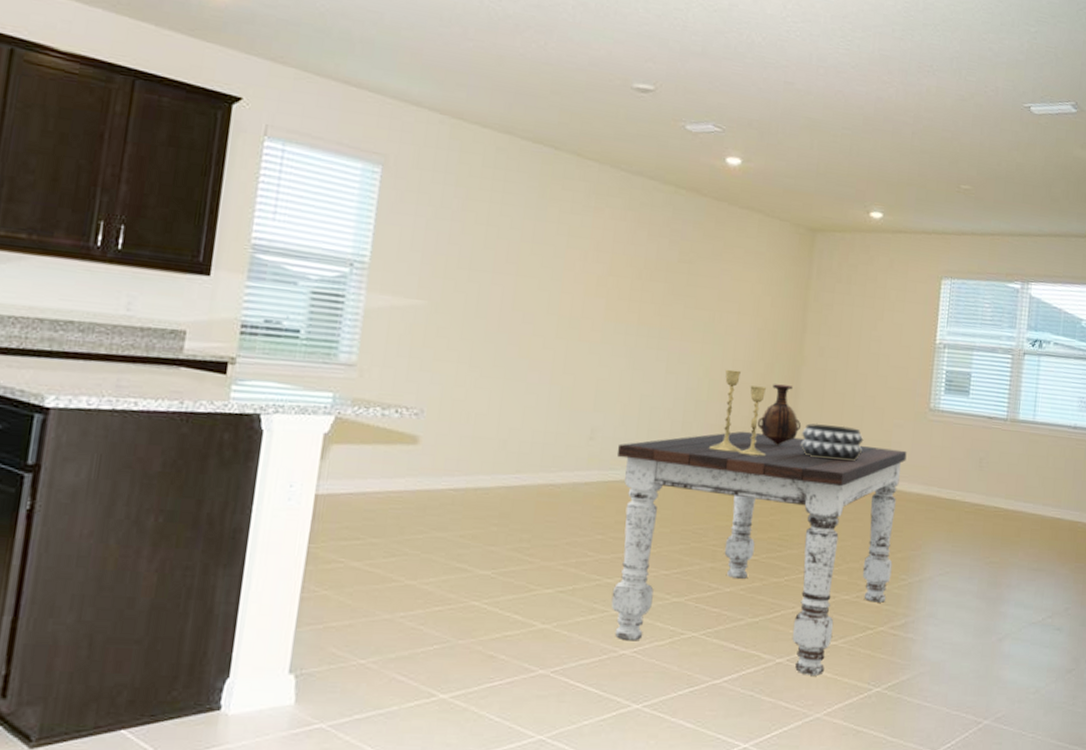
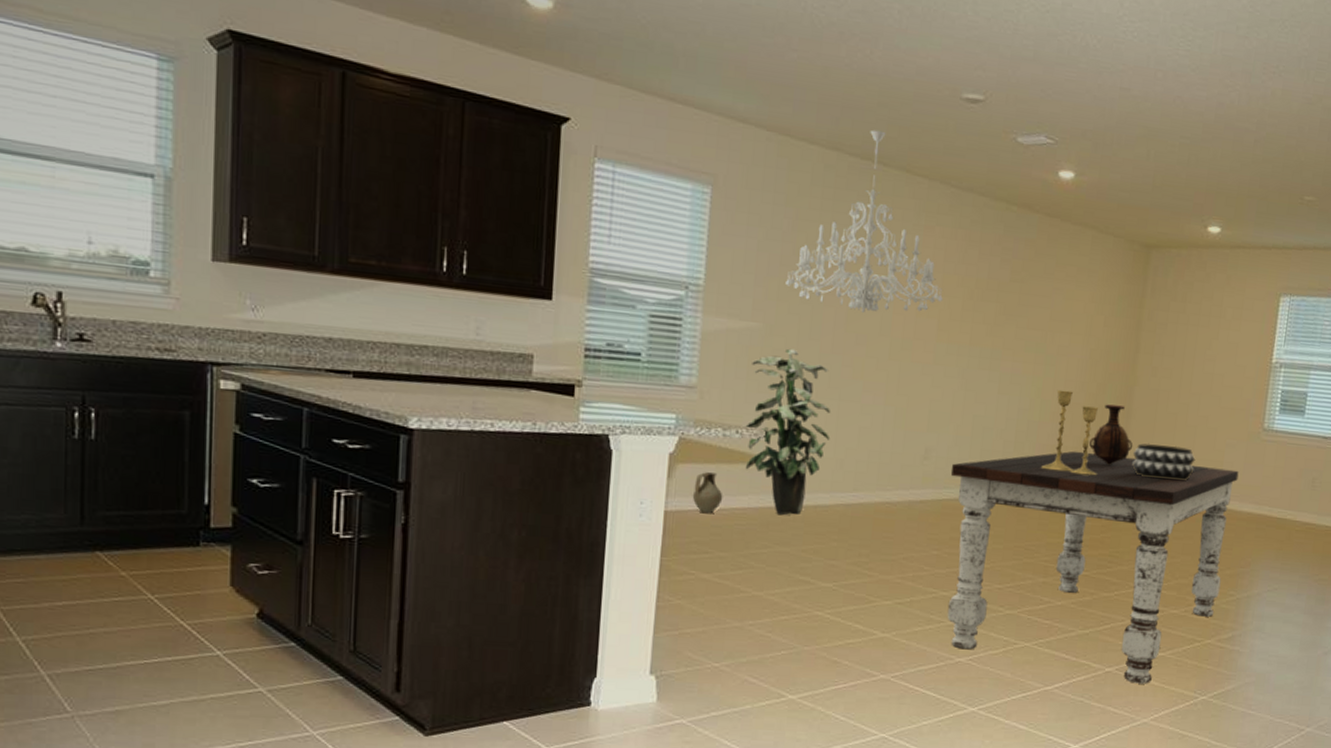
ceramic jug: none [345,453,379,498] -> present [692,472,723,514]
indoor plant: none [403,326,495,499] -> present [745,348,831,516]
chandelier: none [453,115,612,291] -> present [785,129,943,313]

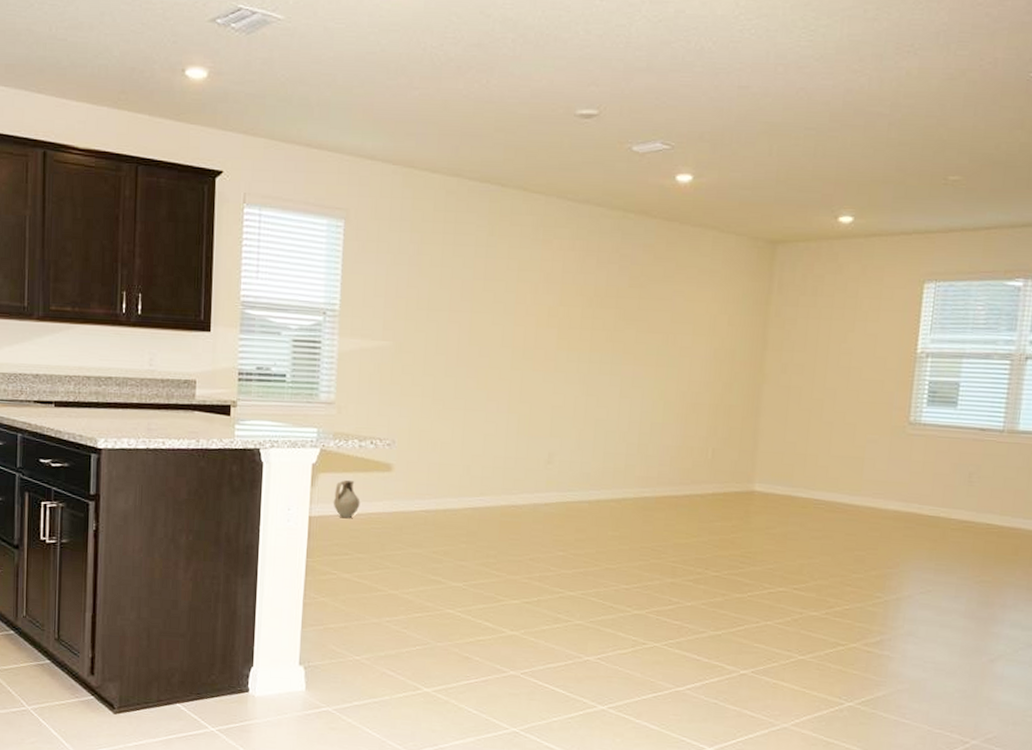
indoor plant: present [745,348,831,516] -> none [379,363,457,519]
chandelier: present [785,129,943,313] -> none [412,153,562,326]
dining table: present [947,451,1239,684] -> none [574,451,882,688]
candlestick: present [1041,389,1099,476] -> none [666,391,726,476]
vase: present [1088,404,1133,465] -> none [715,403,764,465]
decorative bowl: present [1132,443,1196,481] -> none [763,441,833,479]

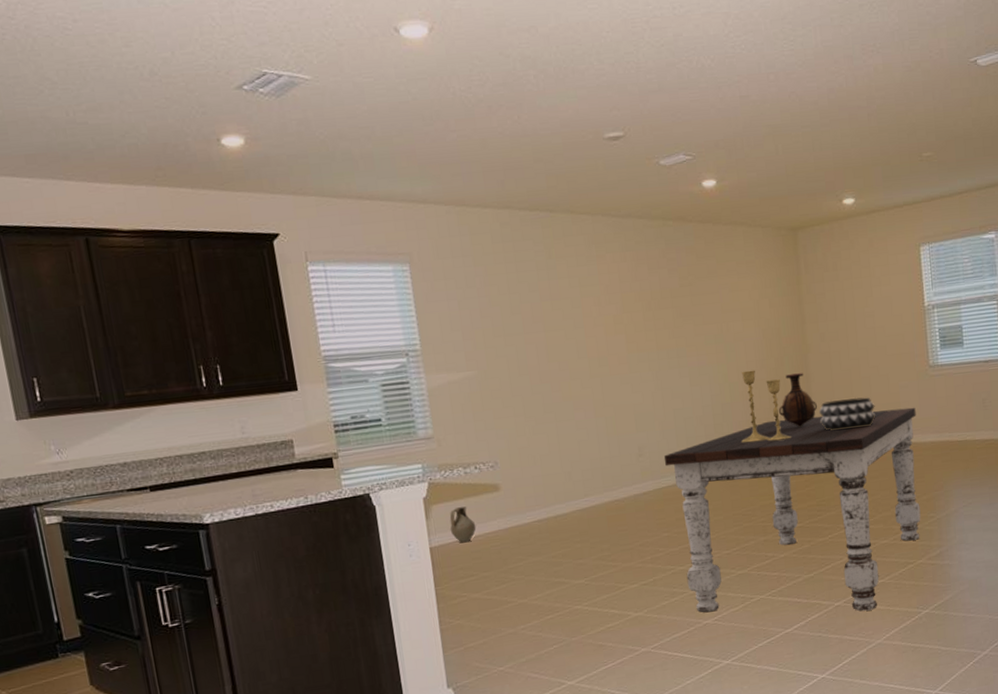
dining table: none [574,451,882,688] -> present [663,407,921,613]
candlestick: none [666,391,726,476] -> present [741,370,791,443]
vase: none [715,403,764,465] -> present [778,373,818,427]
decorative bowl: none [763,441,833,479] -> present [818,397,876,431]

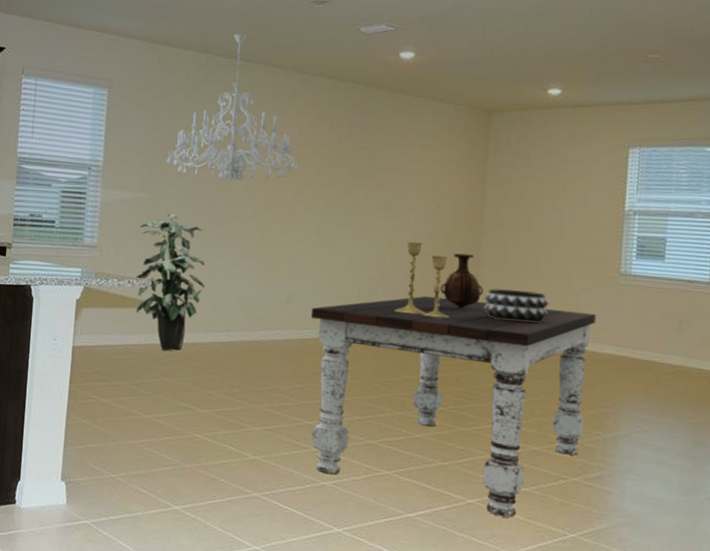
ceramic jug: present [449,506,476,543] -> none [94,315,118,349]
indoor plant: none [475,386,556,530] -> present [135,213,205,351]
chandelier: none [489,182,626,343] -> present [166,34,299,182]

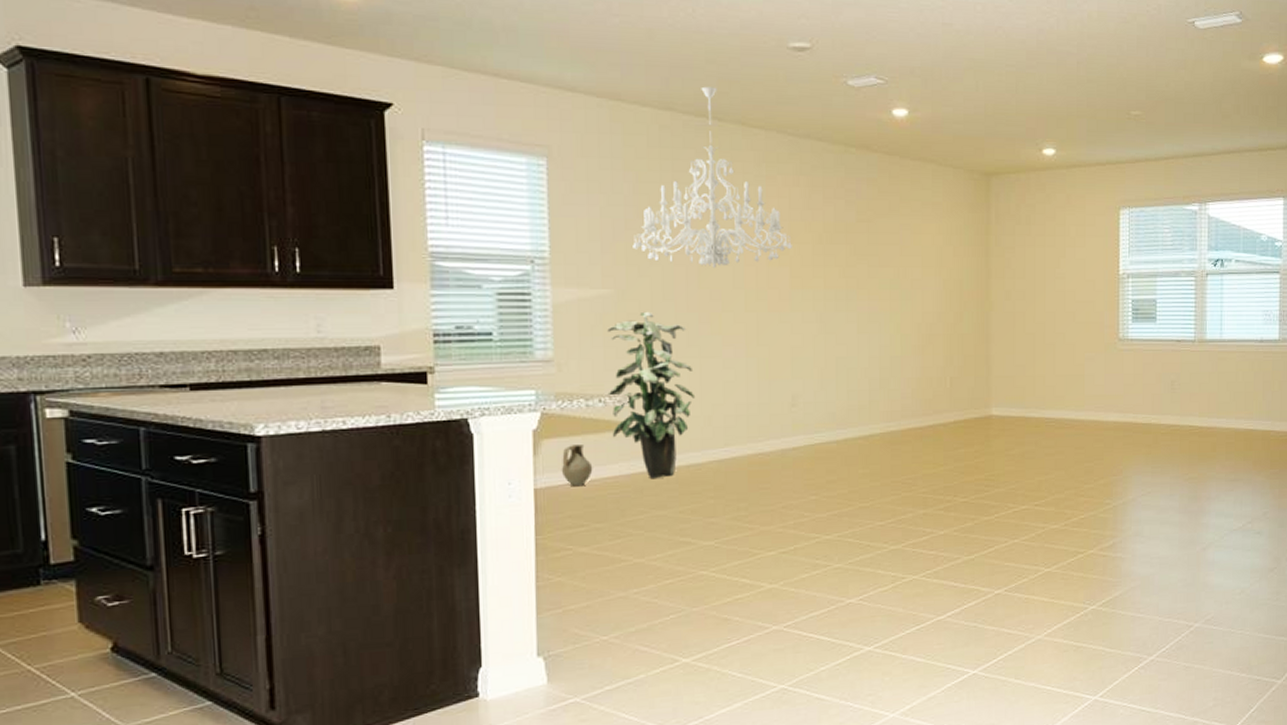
ceramic jug: none [94,315,118,349] -> present [561,445,593,487]
dining table: present [310,296,596,518] -> none [820,381,1101,602]
candlestick: present [395,241,449,319] -> none [909,323,964,404]
vase: present [439,253,484,309] -> none [952,332,996,391]
decorative bowl: present [484,288,549,324] -> none [996,364,1058,399]

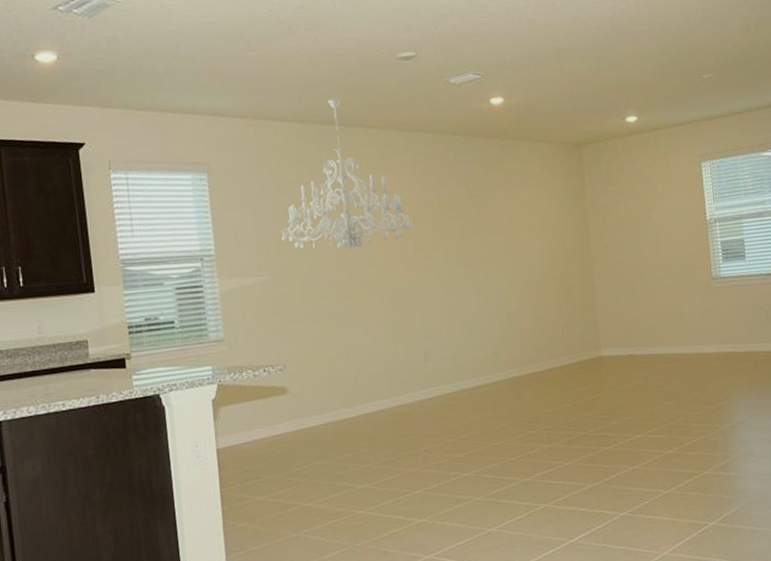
ceramic jug: present [561,445,593,487] -> none [237,409,263,445]
indoor plant: present [607,311,696,478] -> none [266,292,343,433]

